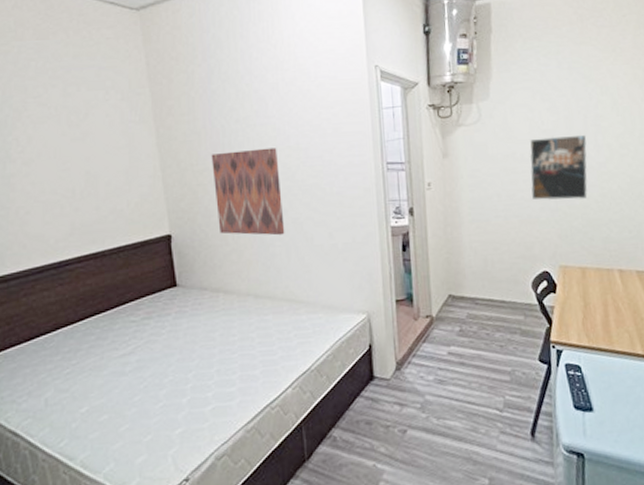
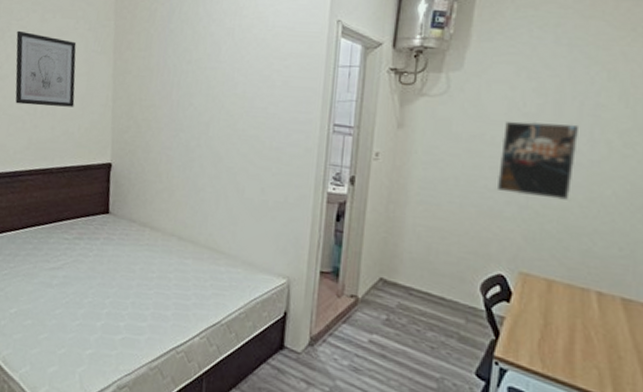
wall art: none [36,108,118,189] -> present [15,30,77,107]
wall art: present [211,148,285,236] -> none [155,91,223,182]

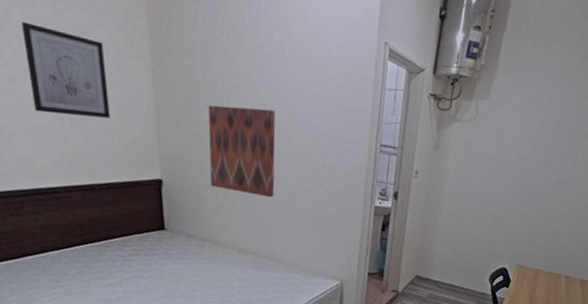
wall art: none [155,91,223,182] -> present [208,105,276,198]
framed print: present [496,121,580,200] -> none [506,145,569,210]

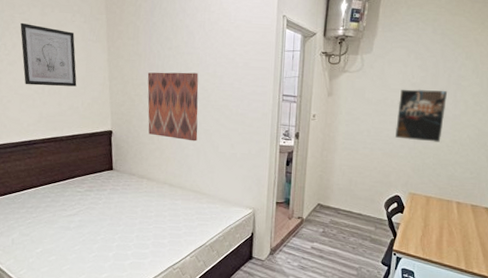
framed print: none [506,145,569,210] -> present [394,89,448,142]

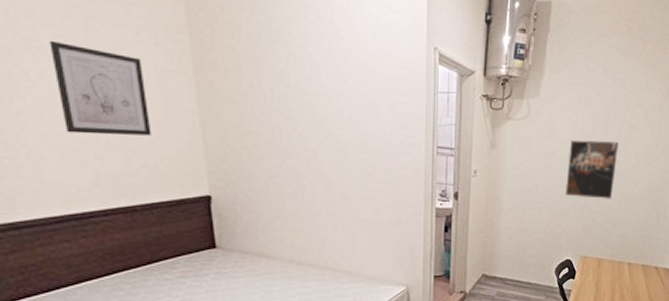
wall art: present [147,72,199,142] -> none [257,116,332,207]

